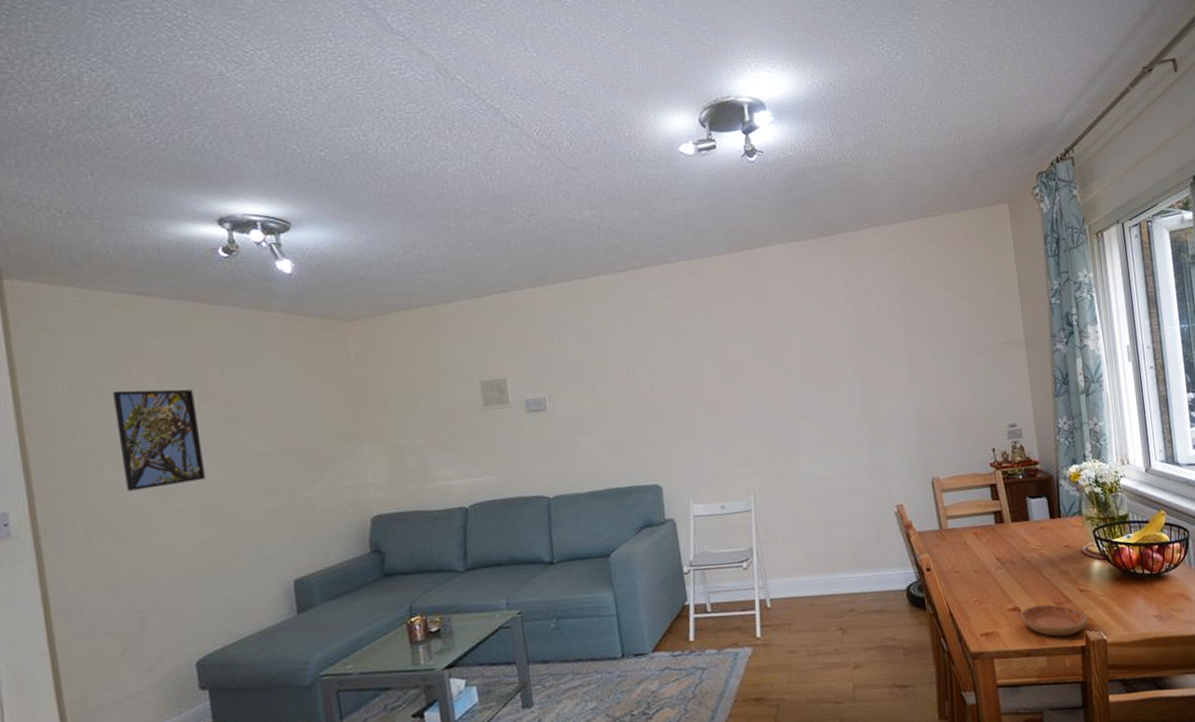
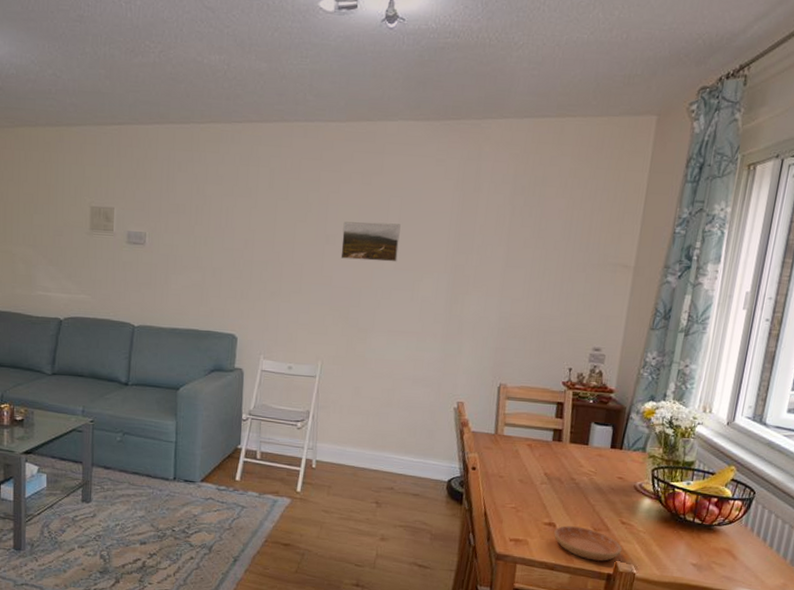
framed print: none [746,341,807,386] -> present [340,221,401,262]

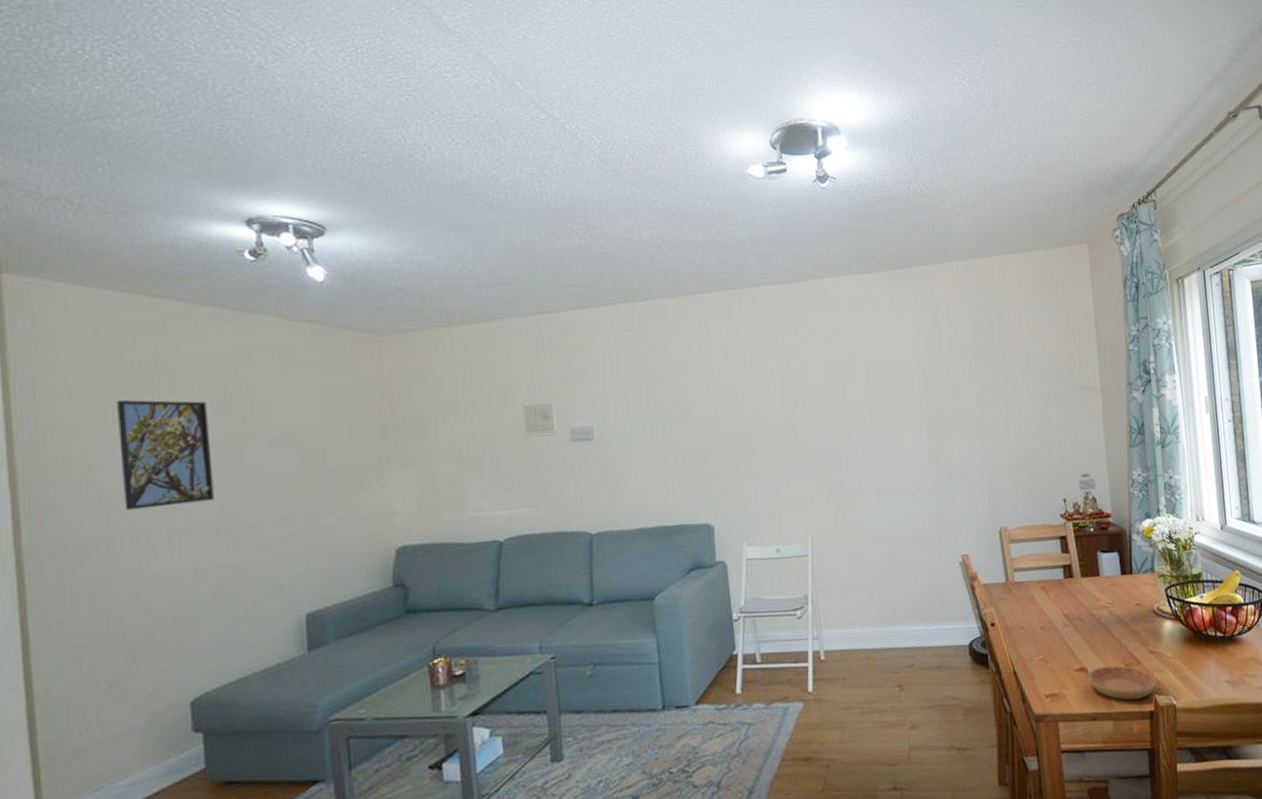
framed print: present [340,221,401,262] -> none [809,378,872,423]

